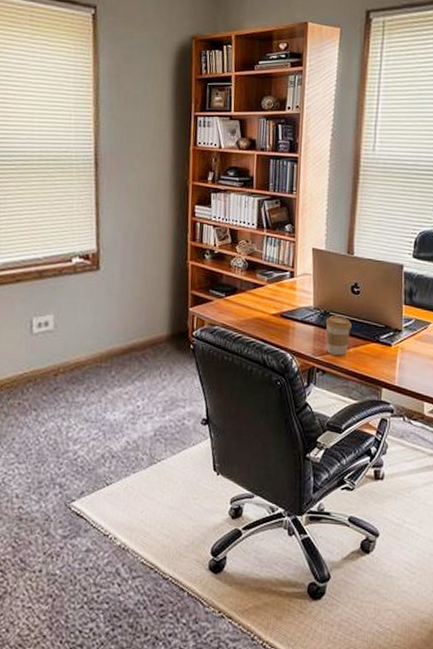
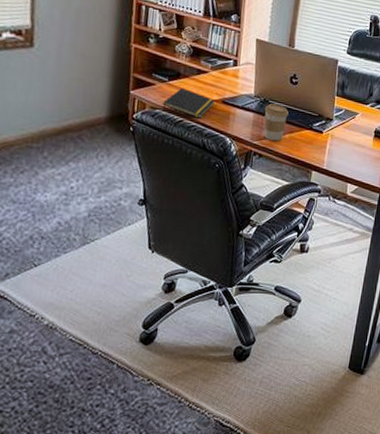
notepad: none [221,303,274,334] -> present [162,88,216,119]

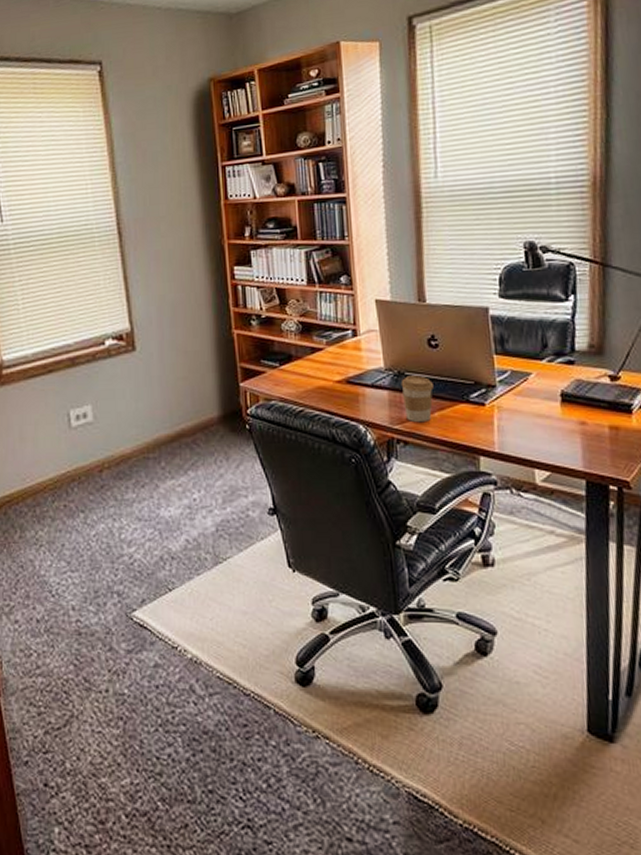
notepad: present [162,88,216,119] -> none [278,372,339,405]

